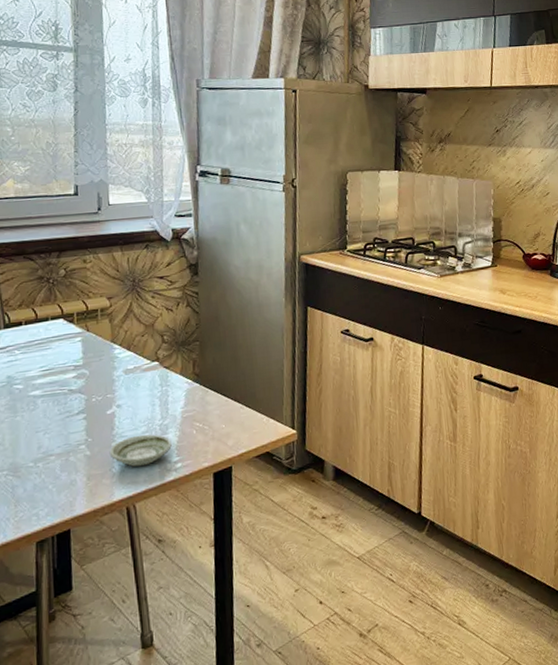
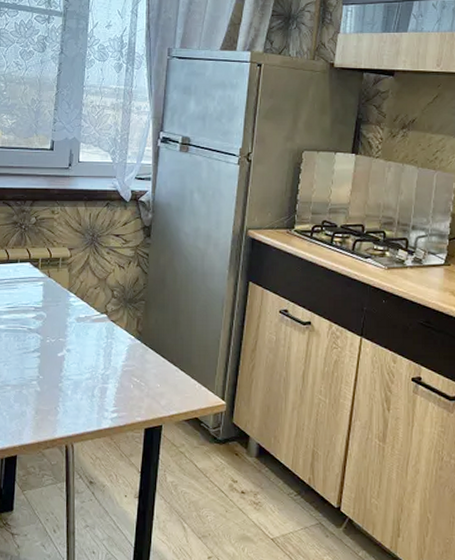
saucer: present [109,434,172,467] -> none [56,380,111,410]

